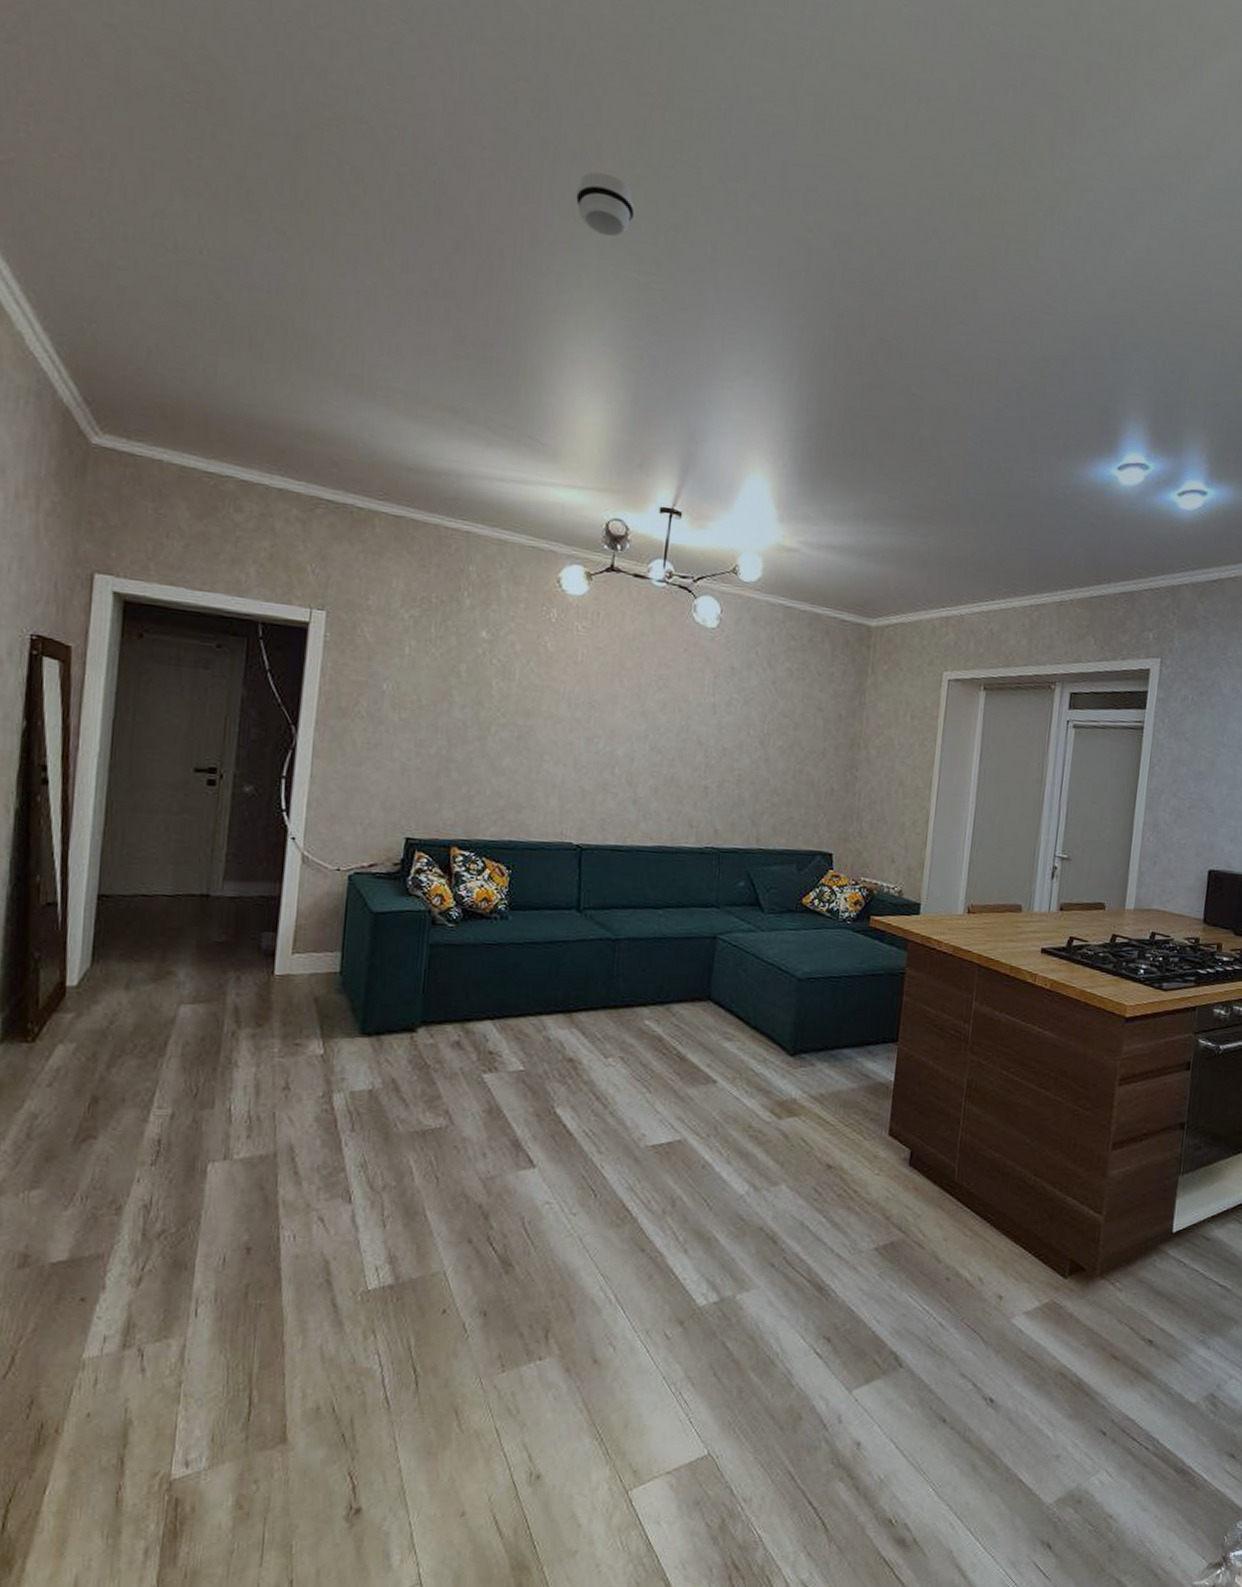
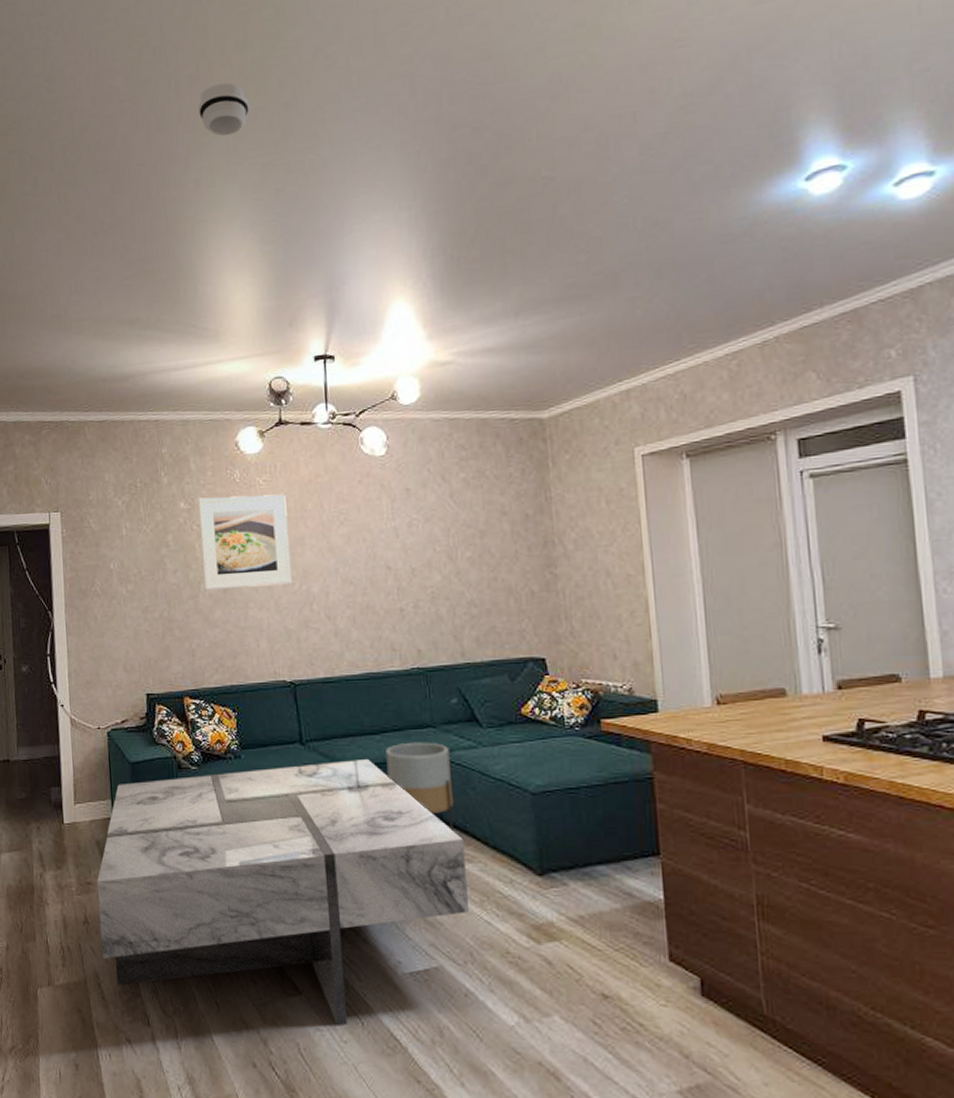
coffee table: none [301,932,727,1199] -> present [97,760,469,1027]
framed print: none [495,630,605,743] -> present [198,494,292,590]
planter: none [663,920,728,1010] -> present [386,742,454,832]

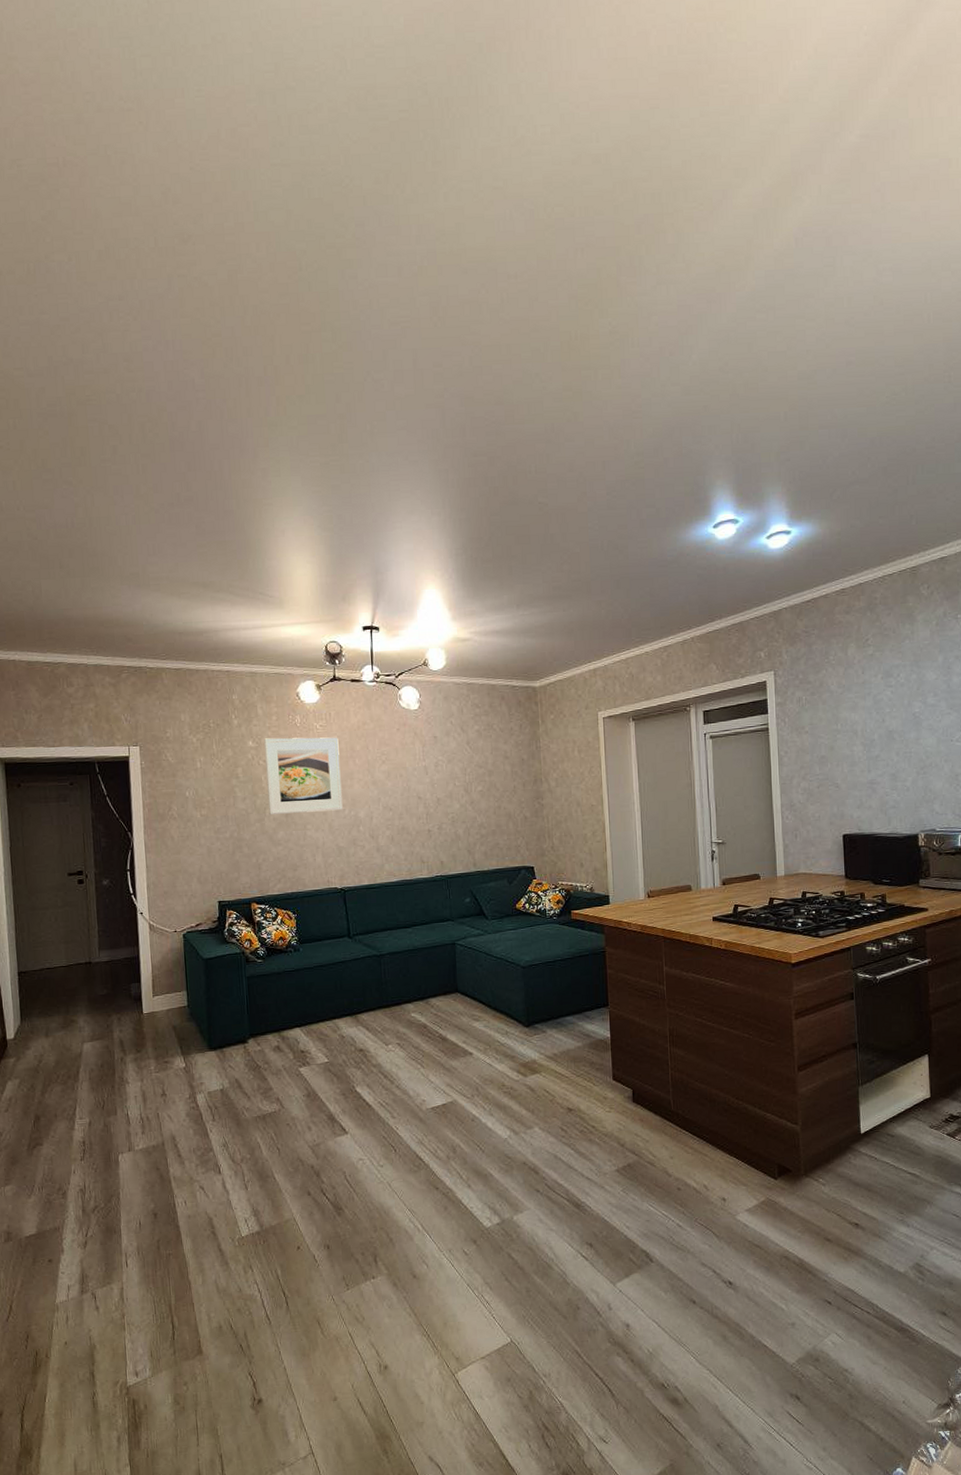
coffee table: present [97,760,469,1027] -> none [174,947,476,1155]
smoke detector: present [198,82,249,137] -> none [266,389,310,435]
planter: present [386,742,454,832] -> none [416,932,467,999]

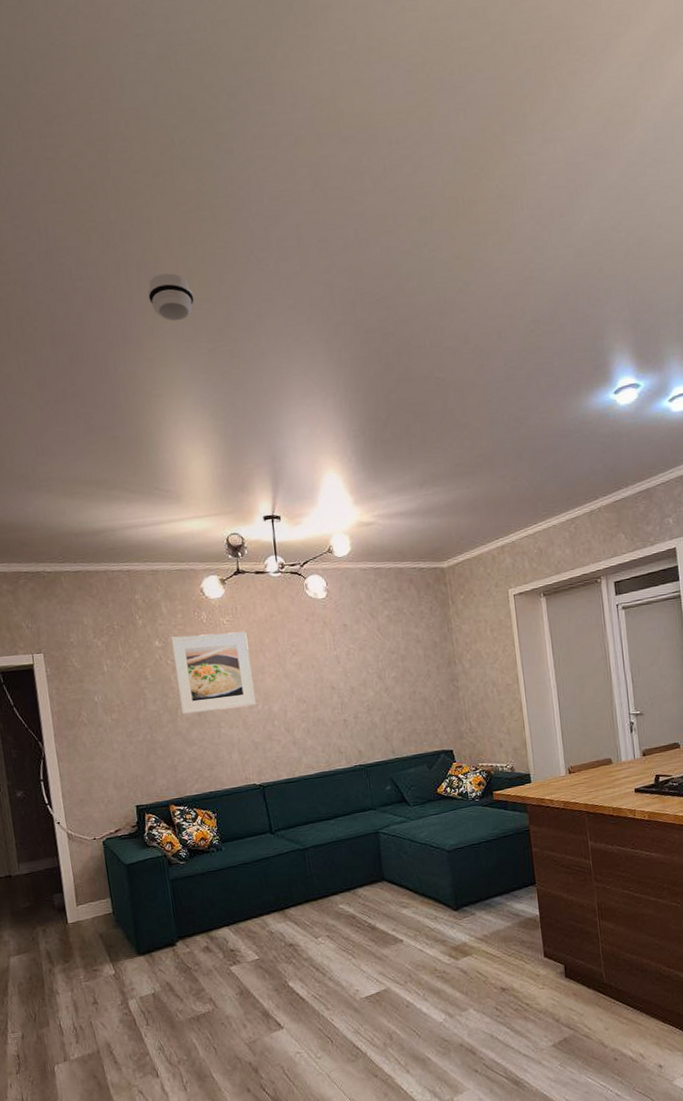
smoke detector: none [266,389,310,435] -> present [148,273,194,322]

